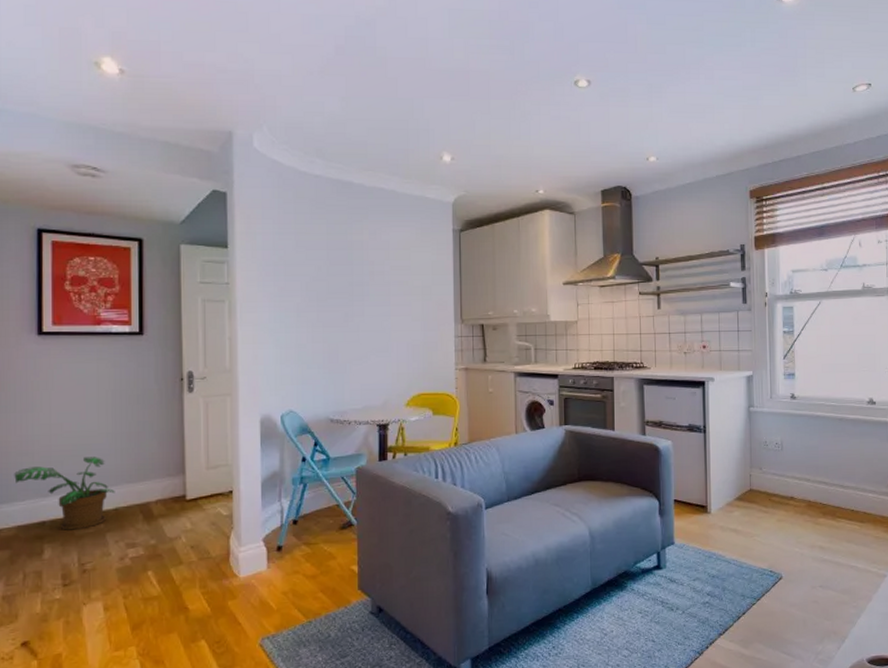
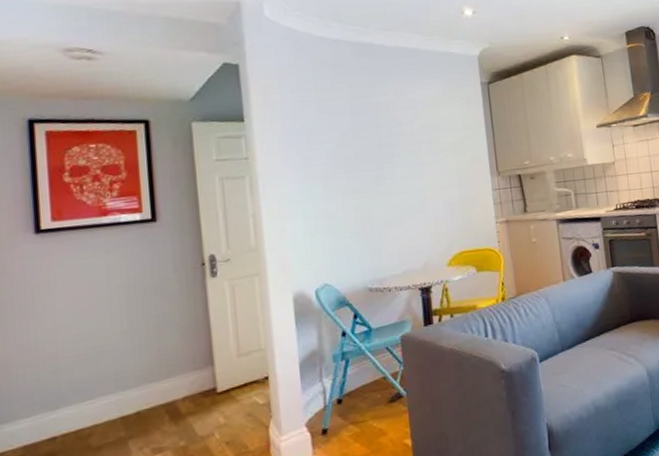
potted plant: present [14,457,115,530] -> none [16,358,136,444]

